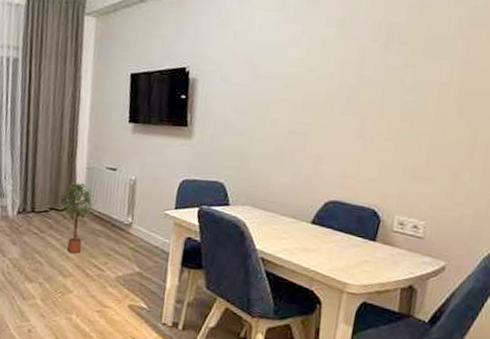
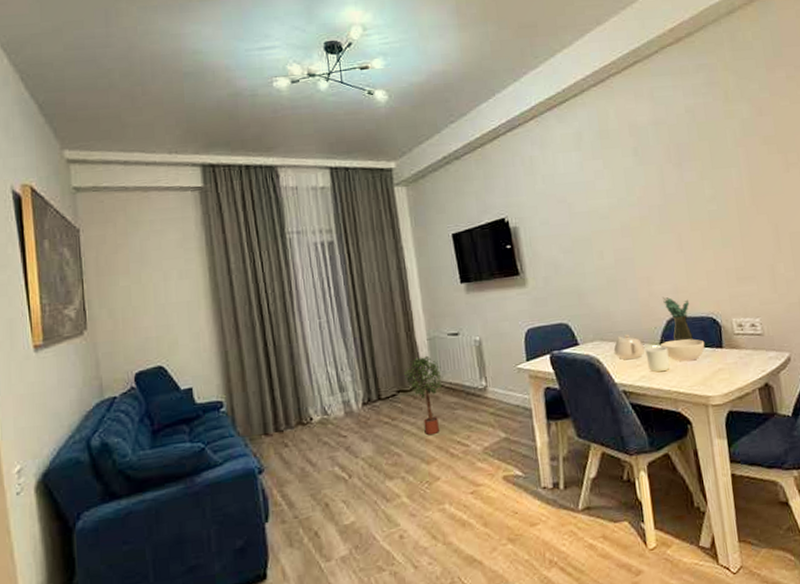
teapot: none [262,206,295,232] -> present [613,334,645,360]
mug: none [293,223,318,250] -> present [645,346,670,373]
bowl: none [310,222,359,247] -> present [660,339,705,362]
vase: none [326,178,354,227] -> present [663,297,693,342]

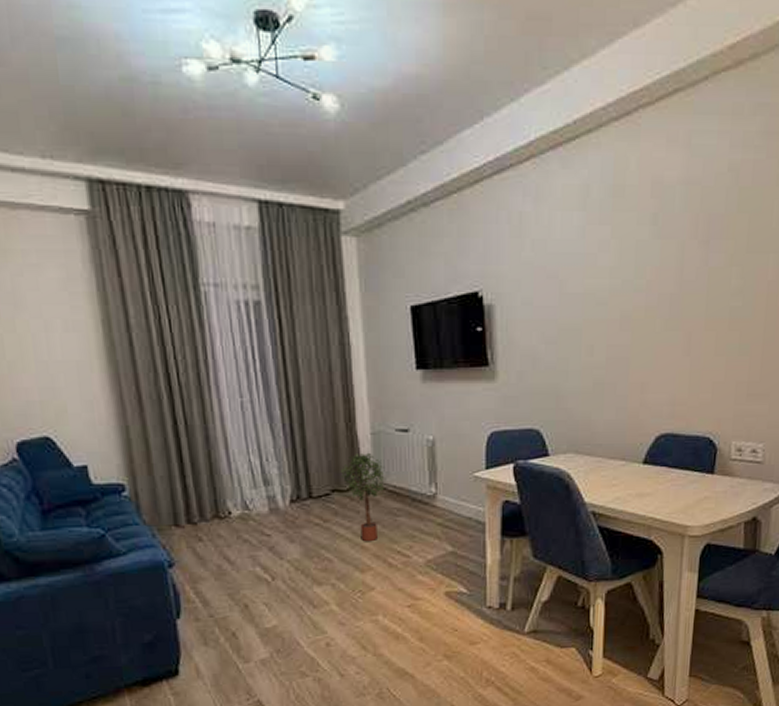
teapot: present [613,334,645,360] -> none [588,448,625,478]
mug: present [645,346,670,373] -> none [624,465,651,495]
bowl: present [660,339,705,362] -> none [642,460,695,486]
vase: present [663,297,693,342] -> none [655,408,686,462]

